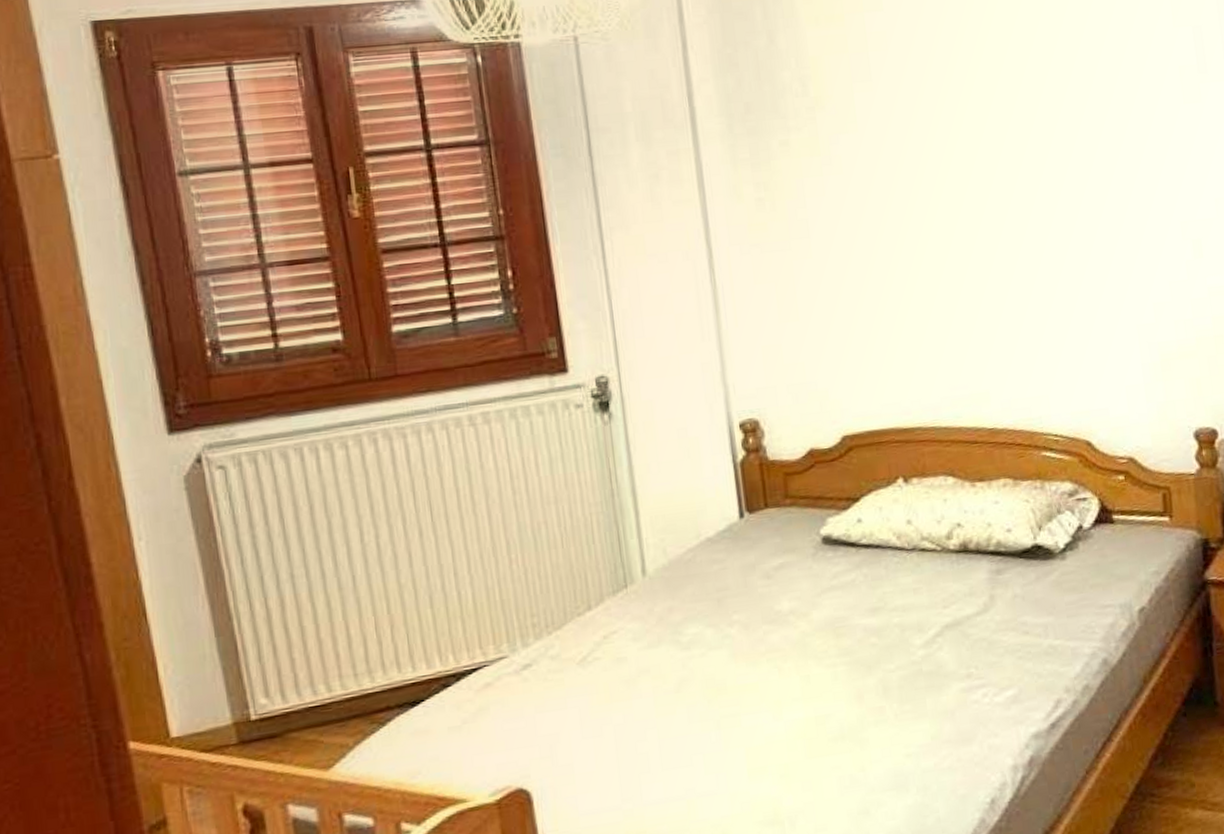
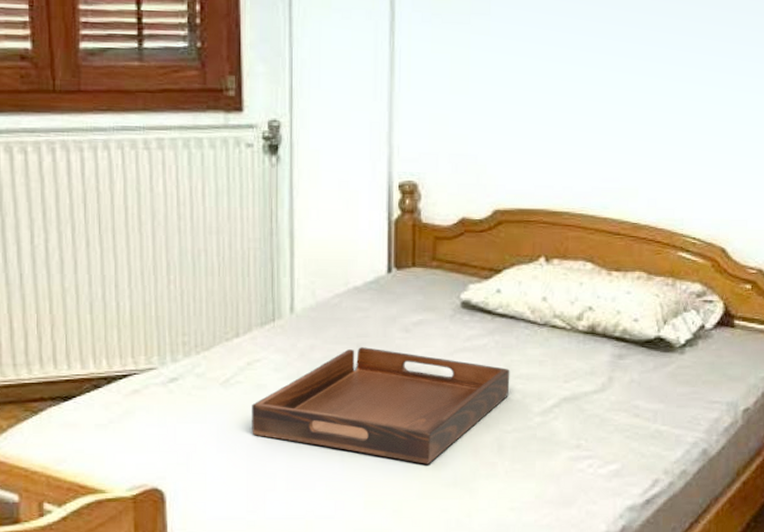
serving tray: none [614,600,887,720] -> present [252,347,510,464]

